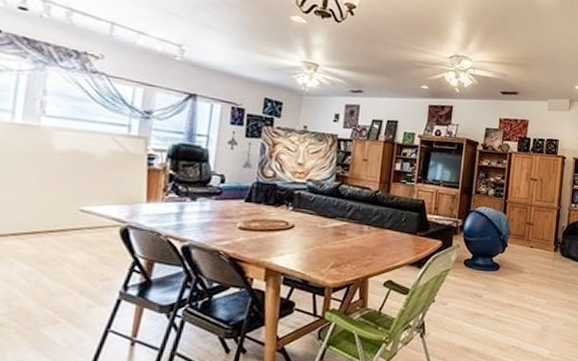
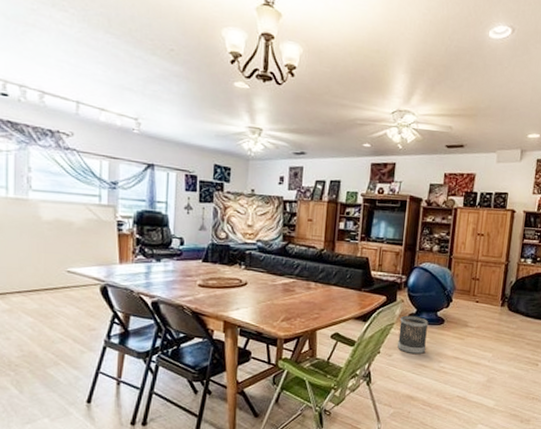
wastebasket: none [453,261,485,303] -> present [398,315,429,355]

